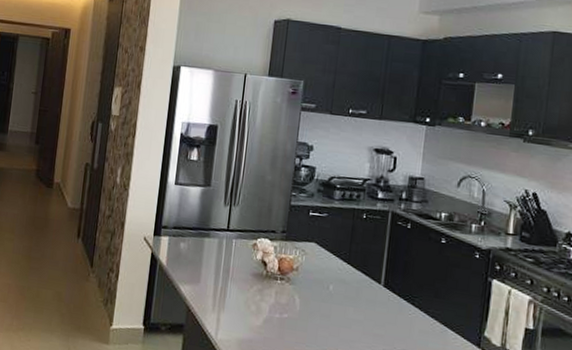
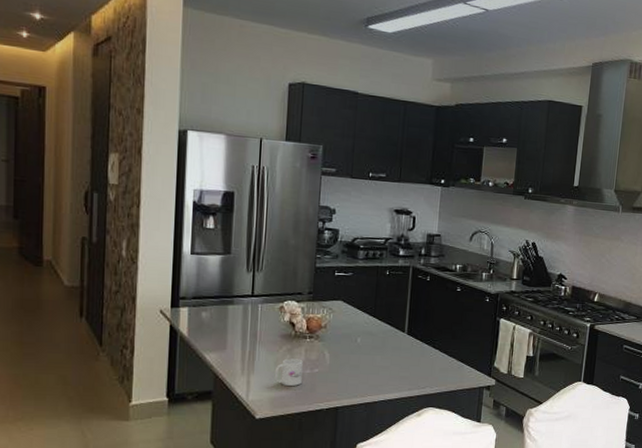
mug: none [243,299,273,330] -> present [274,358,303,386]

